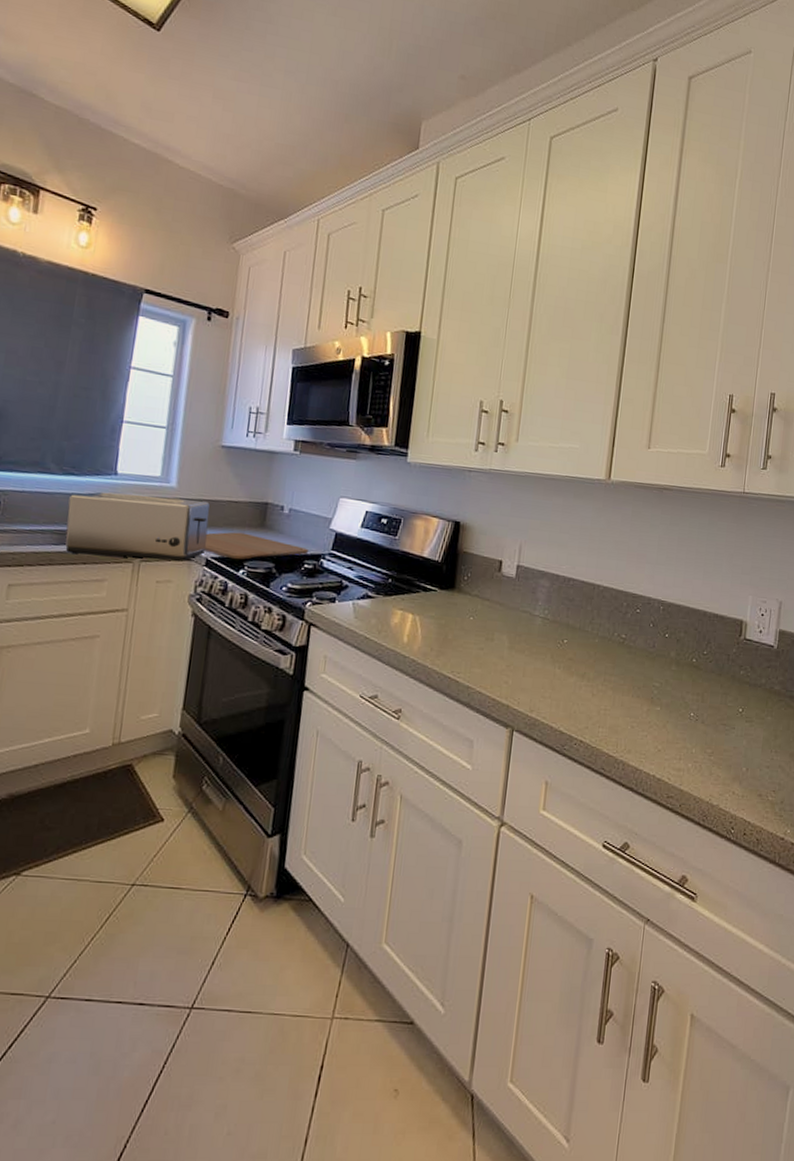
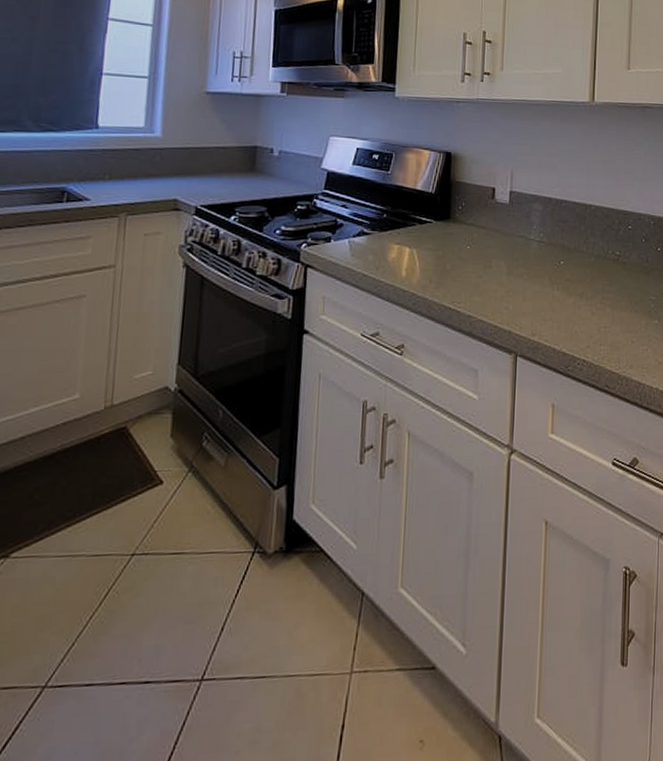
toaster: present [64,491,210,562] -> none [45,146,197,213]
chopping board: present [203,531,308,560] -> none [192,178,300,206]

